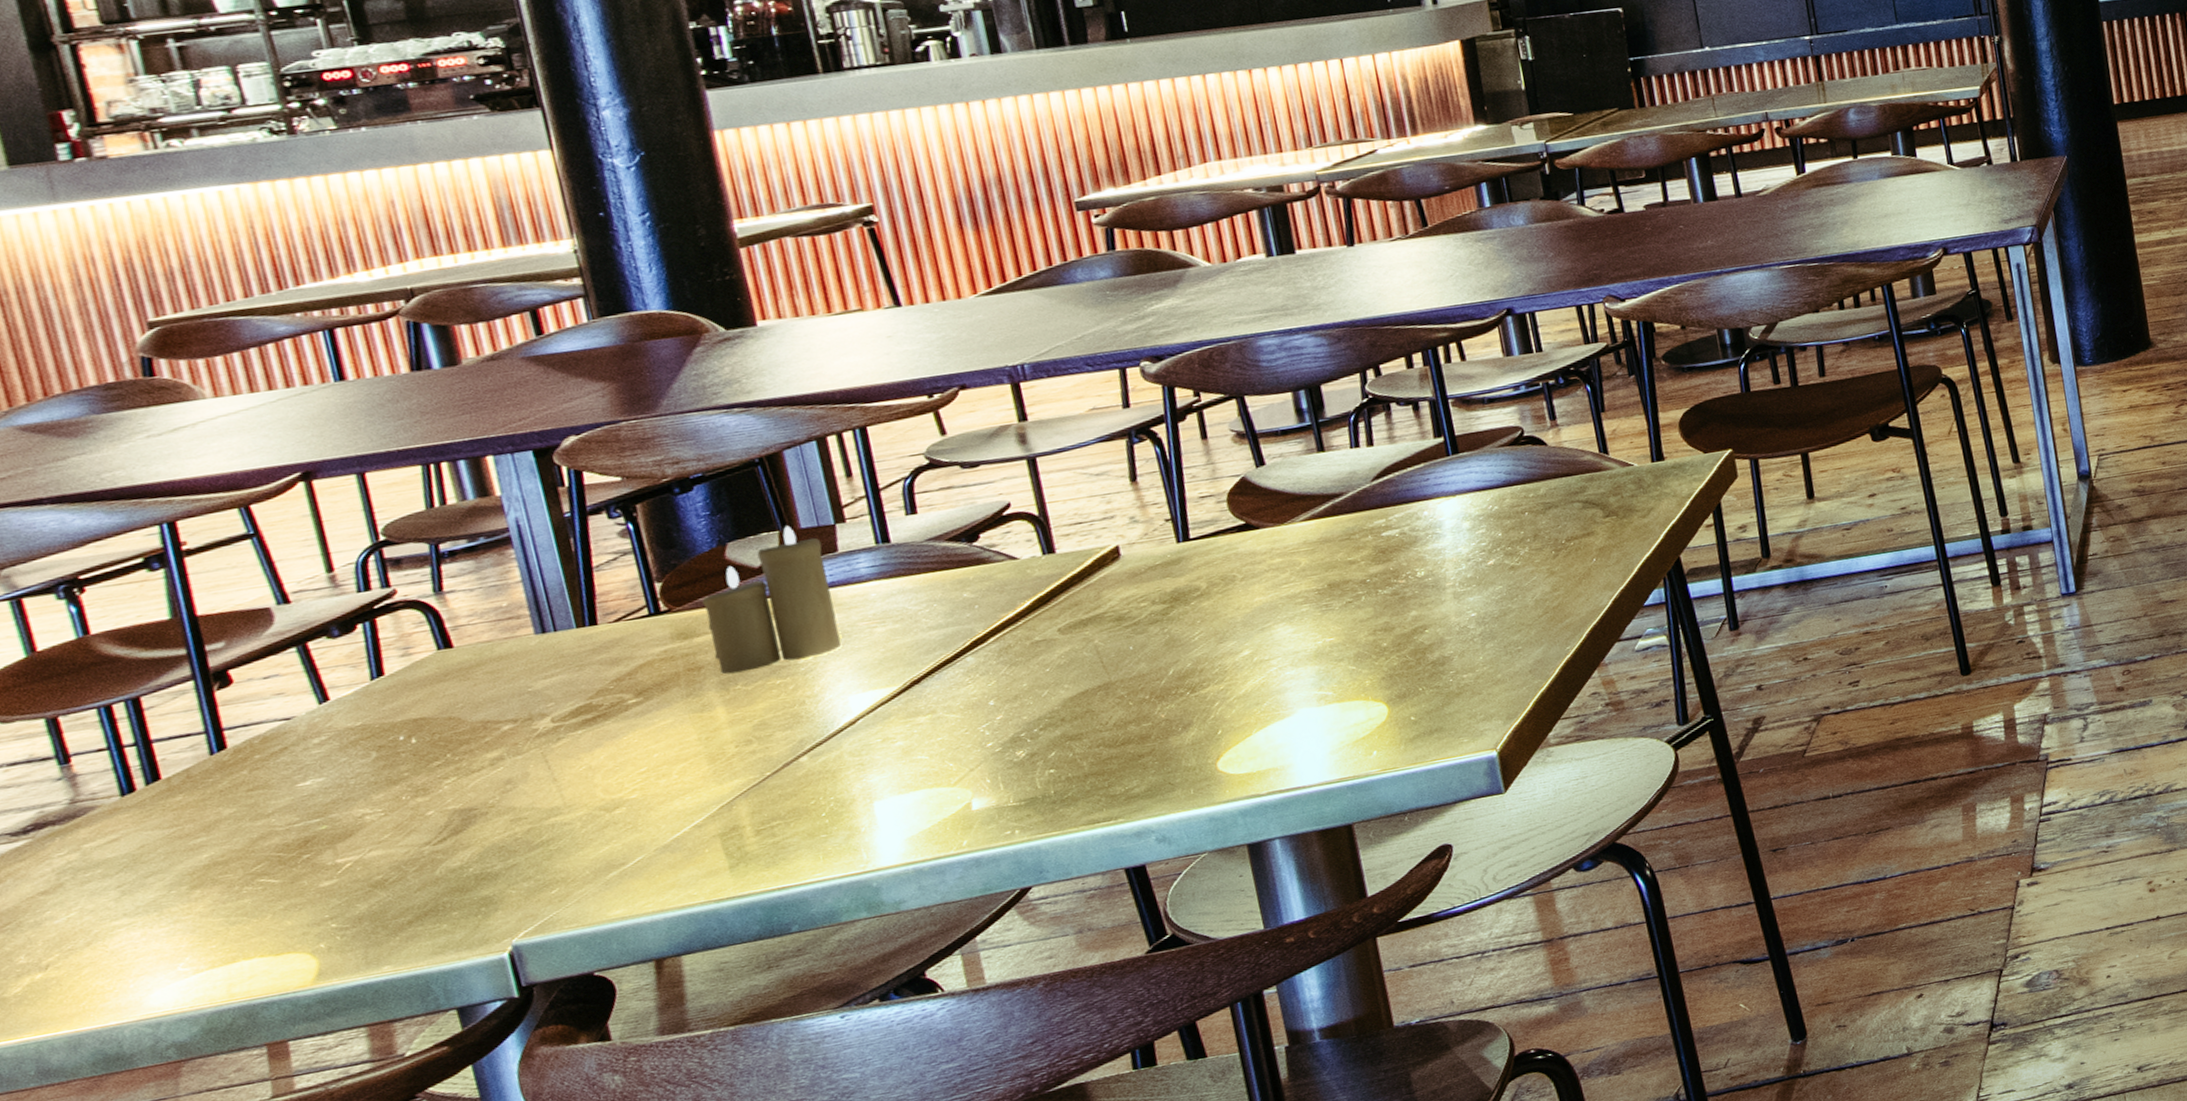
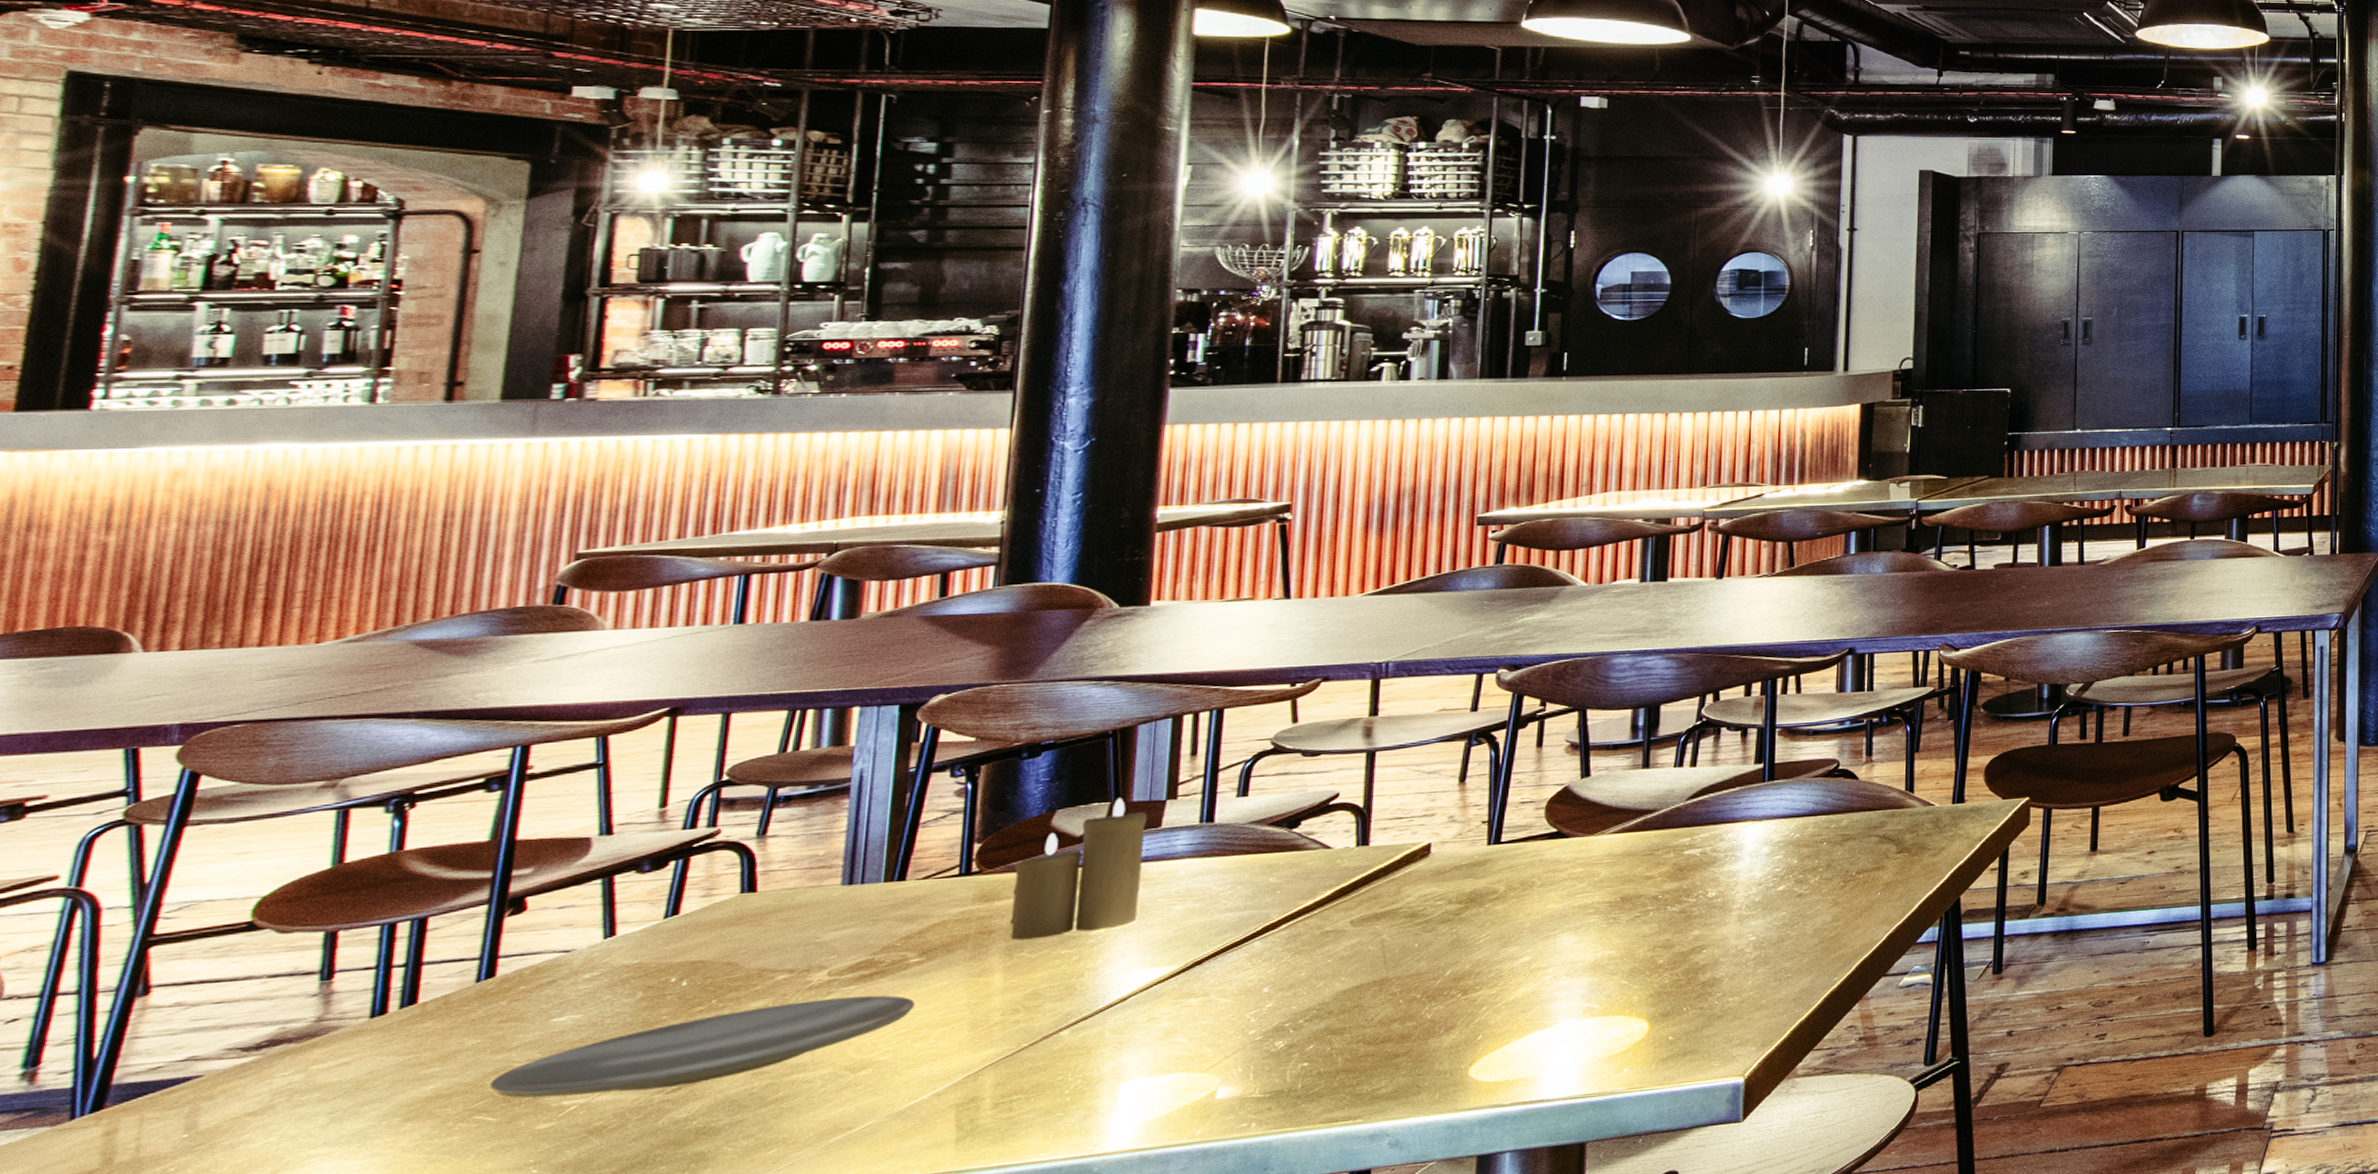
plate: none [259,736,648,860] -> present [489,995,916,1098]

